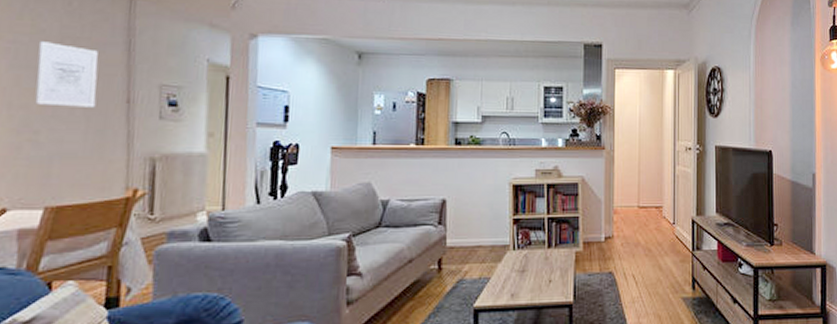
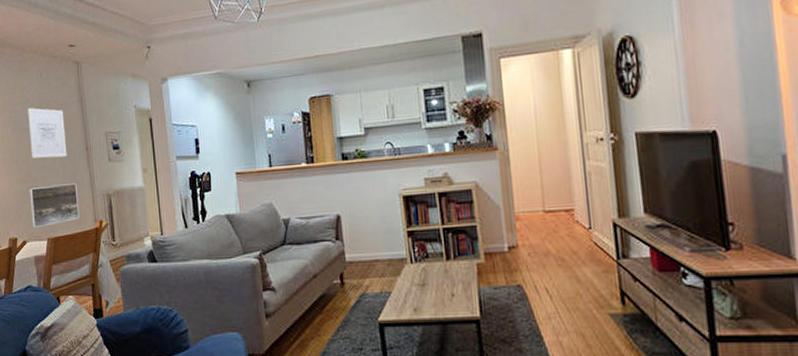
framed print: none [19,141,105,193] -> present [29,183,79,229]

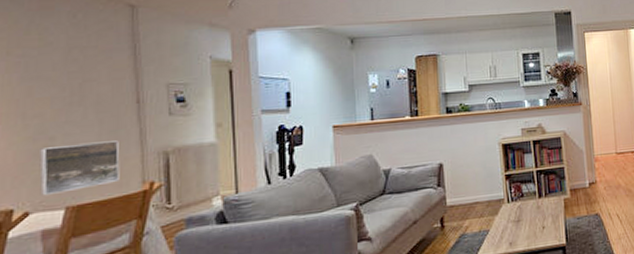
wall art: present [27,108,67,159] -> none [46,53,107,113]

